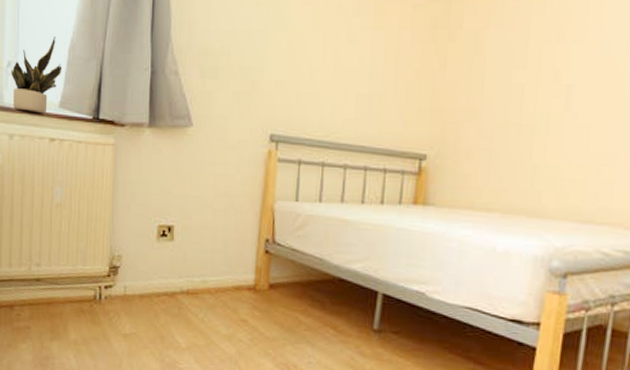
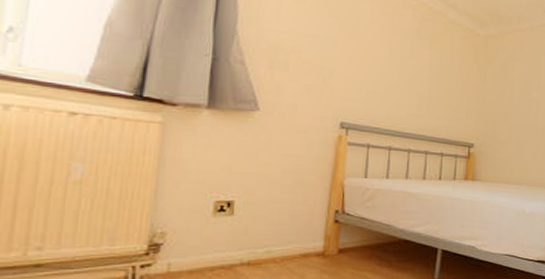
potted plant: present [11,37,62,115] -> none [13,10,94,88]

